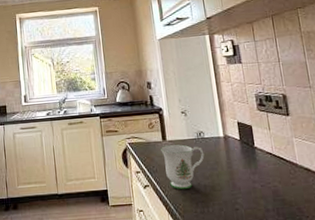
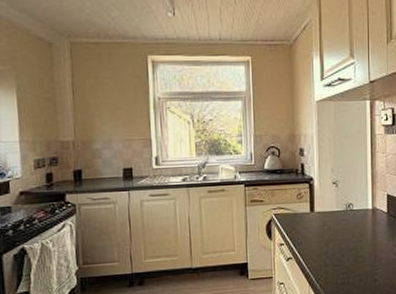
mug: present [161,144,205,190] -> none [308,216,351,262]

